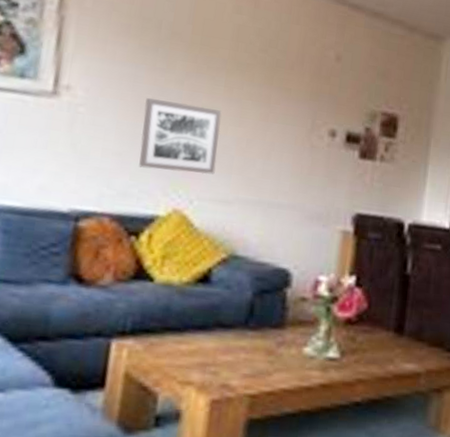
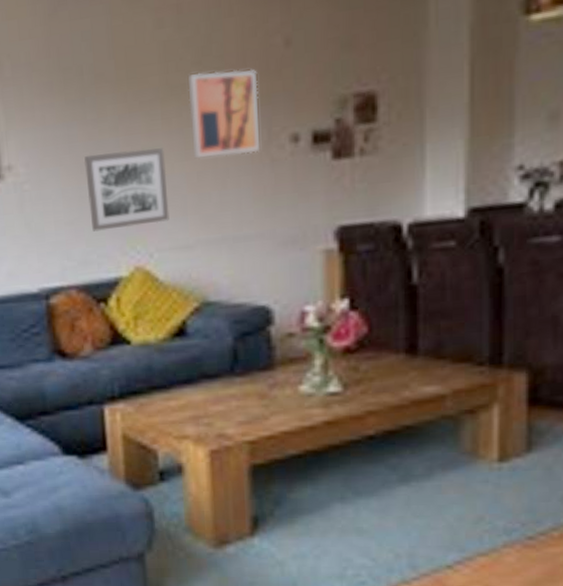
wall art: none [247,58,311,137] -> present [188,69,259,159]

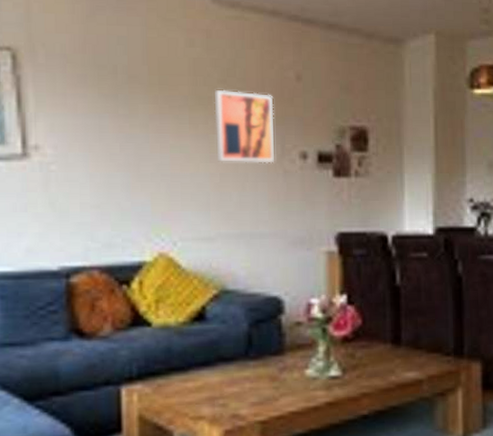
wall art: present [84,148,170,232] -> none [114,146,193,217]

